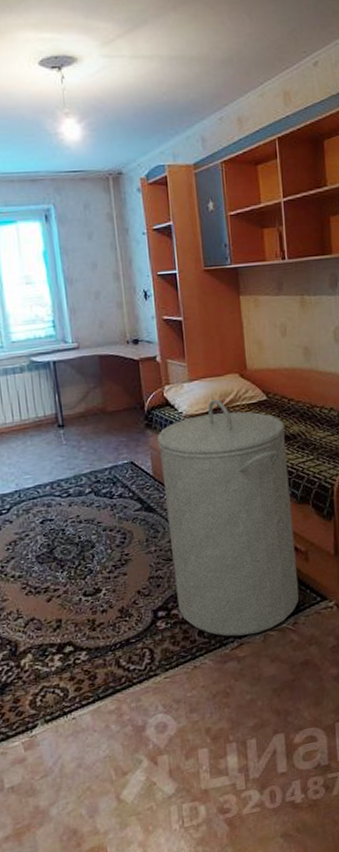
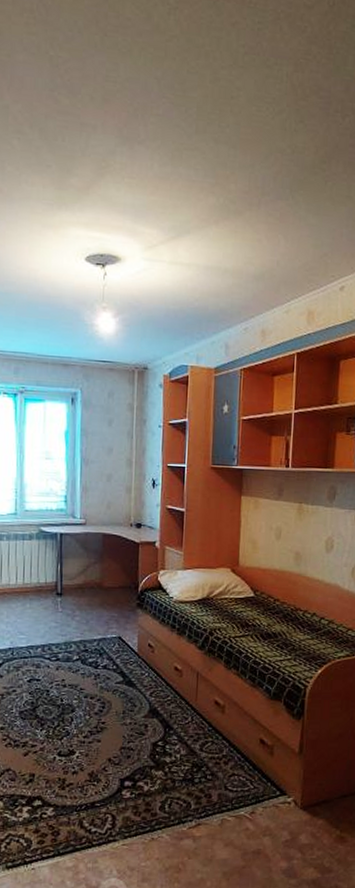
laundry hamper: present [157,399,299,637] -> none [144,589,268,817]

